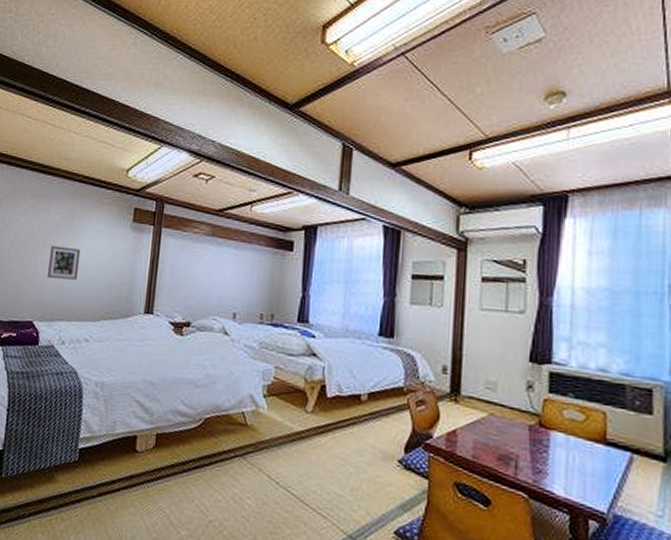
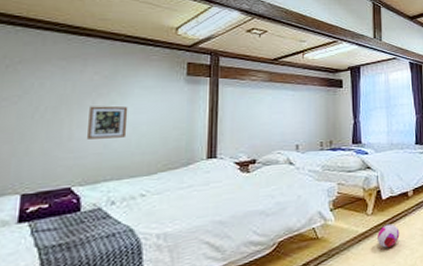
plush toy: none [315,429,345,458] -> present [377,224,400,248]

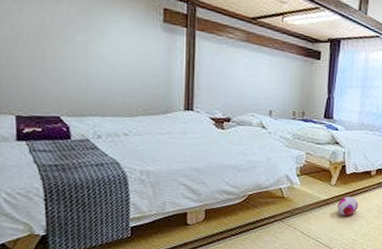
picture frame: present [88,106,128,139] -> none [70,40,107,77]

